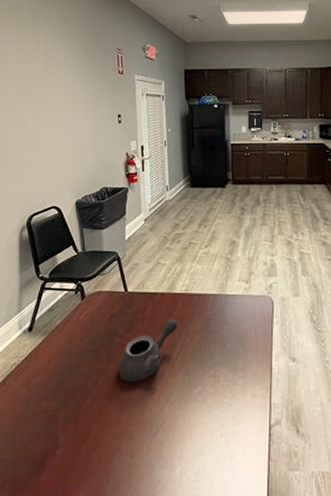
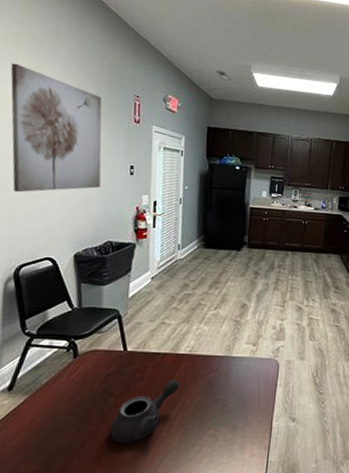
wall art: none [13,34,94,149] -> present [10,62,102,193]

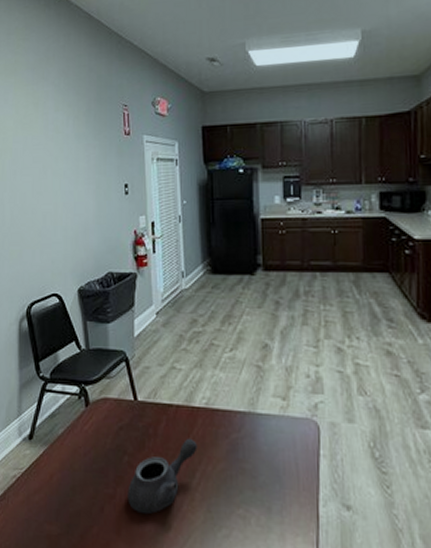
wall art: present [10,62,102,193] -> none [11,94,98,226]

